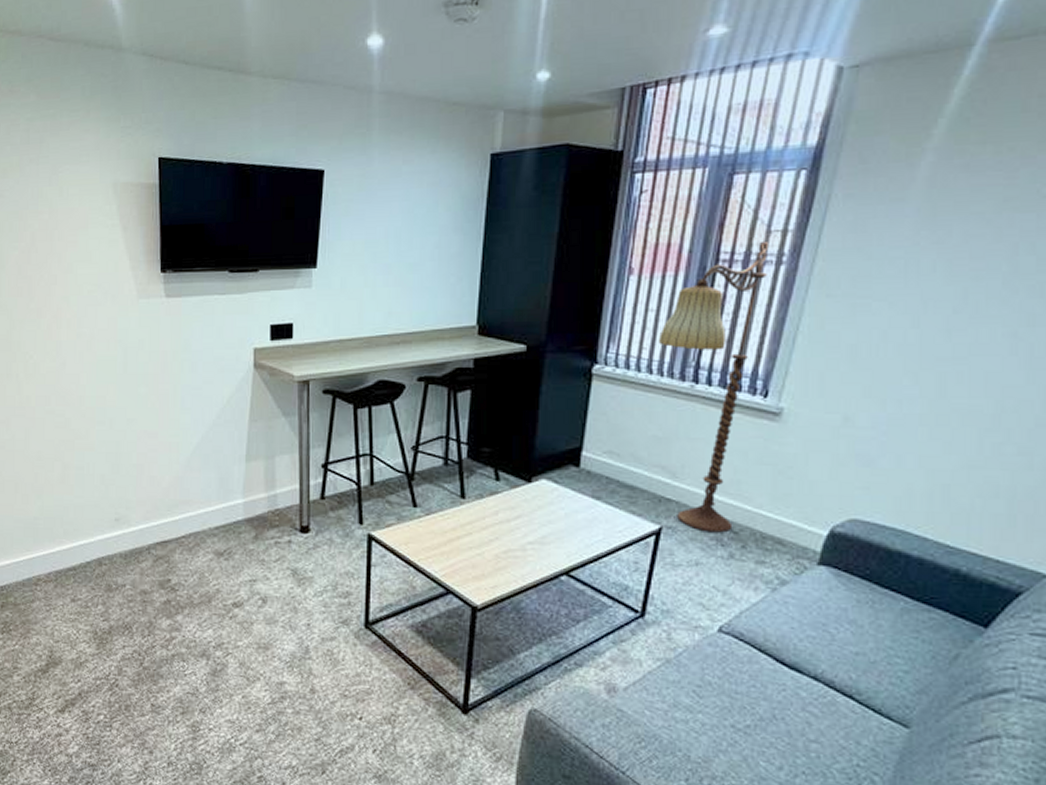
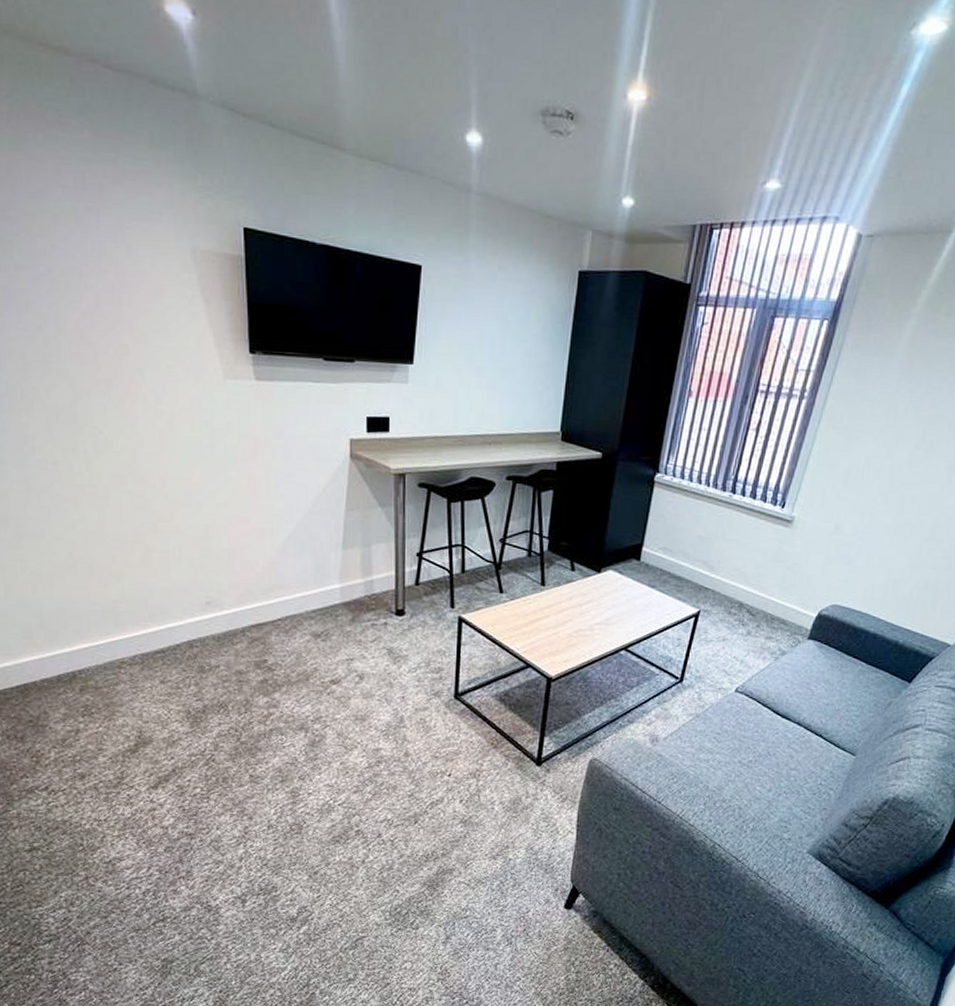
floor lamp: present [658,242,769,533] -> none [707,378,796,615]

